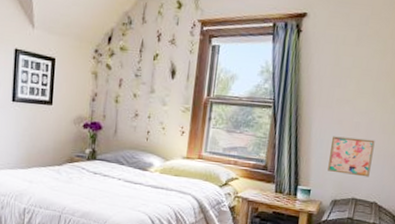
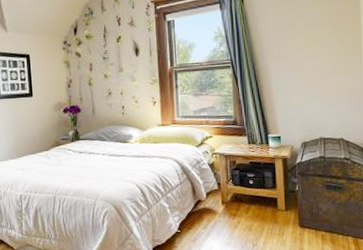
wall art: present [328,136,375,177] -> none [290,81,331,117]

